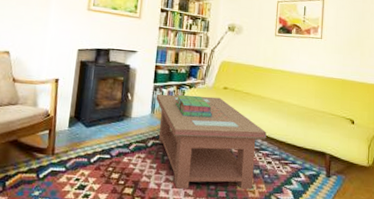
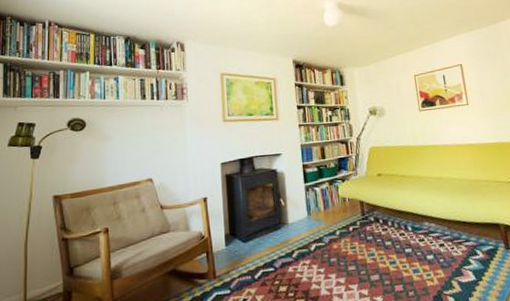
coffee table: present [156,94,267,190] -> none [309,185,433,291]
stack of books: present [175,94,213,118] -> none [330,188,372,212]

